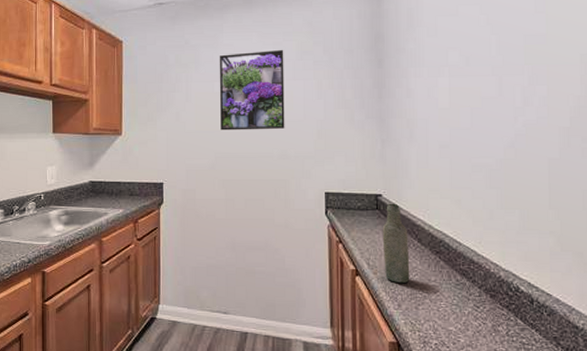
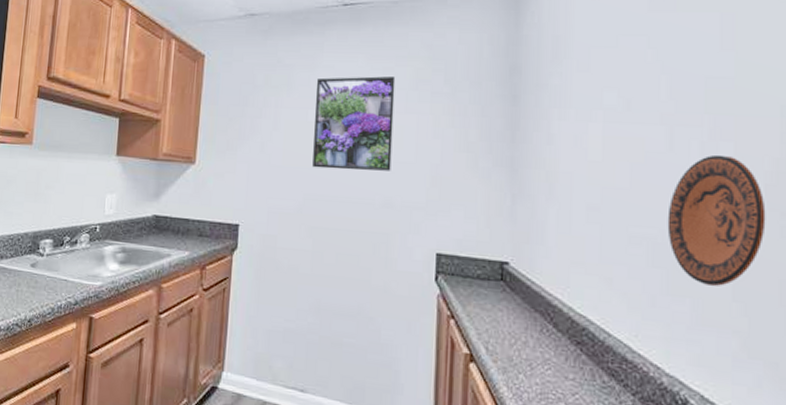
bottle: present [382,203,410,284] -> none [506,274,541,379]
decorative plate: none [500,96,572,200] -> present [667,154,766,287]

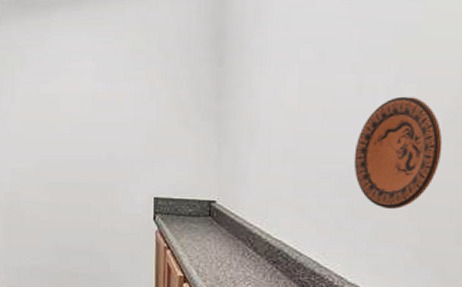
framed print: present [312,76,396,171] -> none [45,49,115,133]

